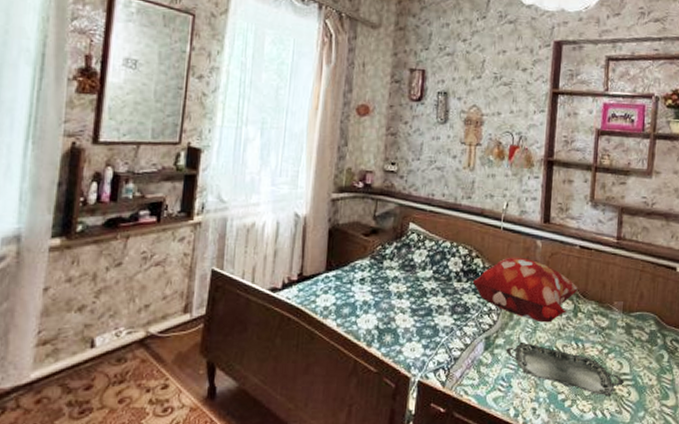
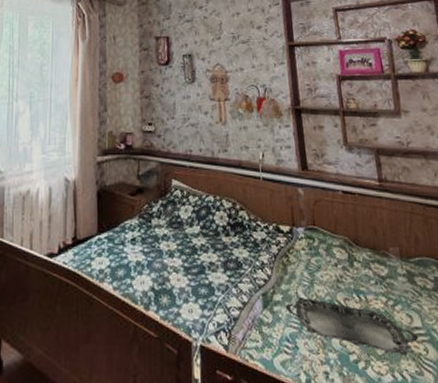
decorative pillow: present [472,257,578,323] -> none [240,207,349,275]

